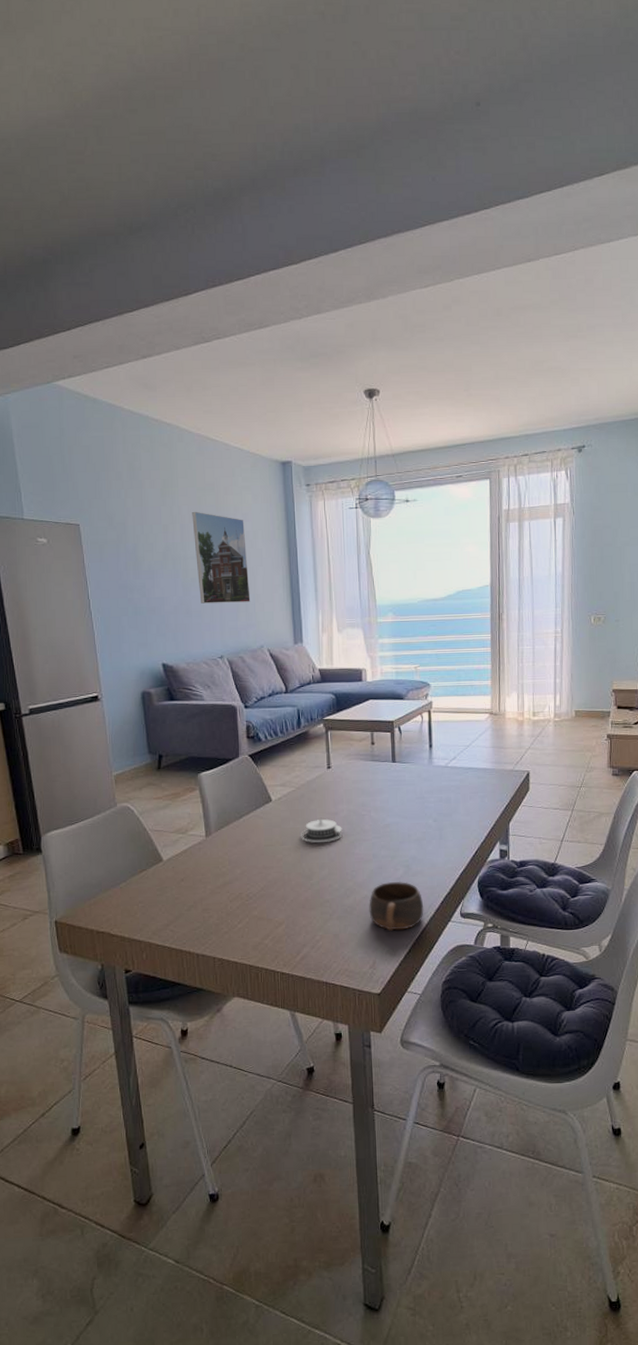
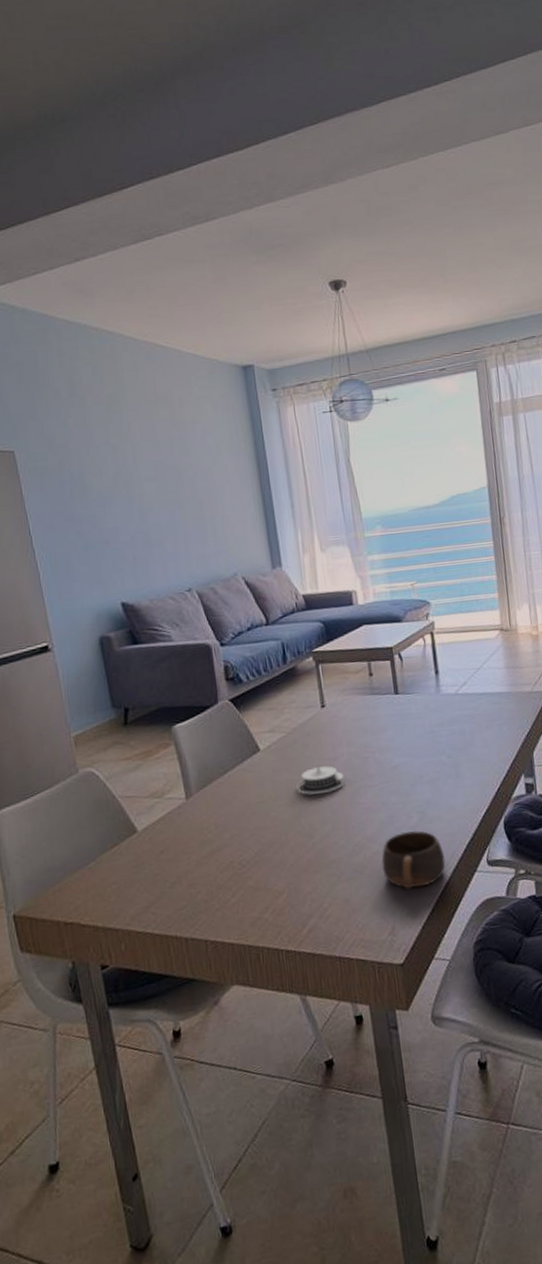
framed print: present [192,511,251,604] -> none [144,427,219,531]

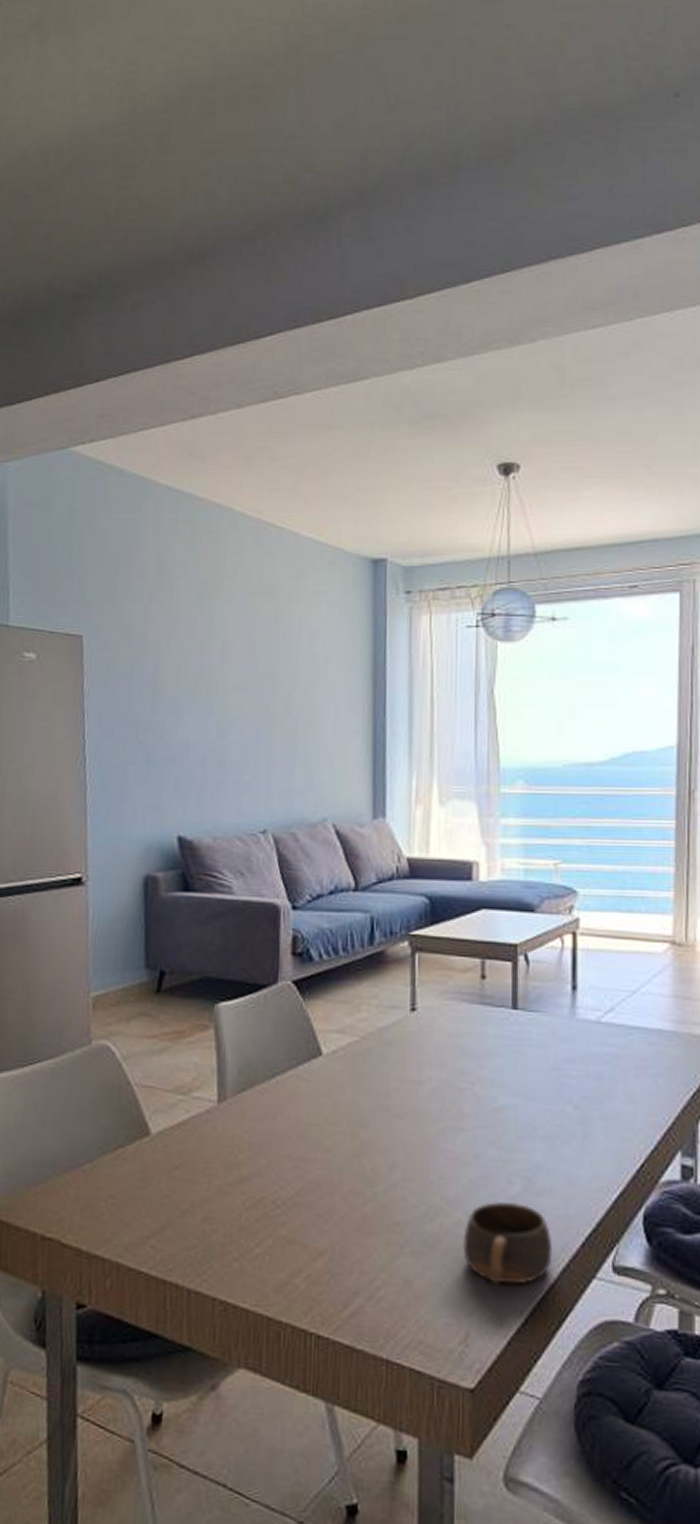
architectural model: present [296,764,344,795] -> none [363,1087,428,1127]

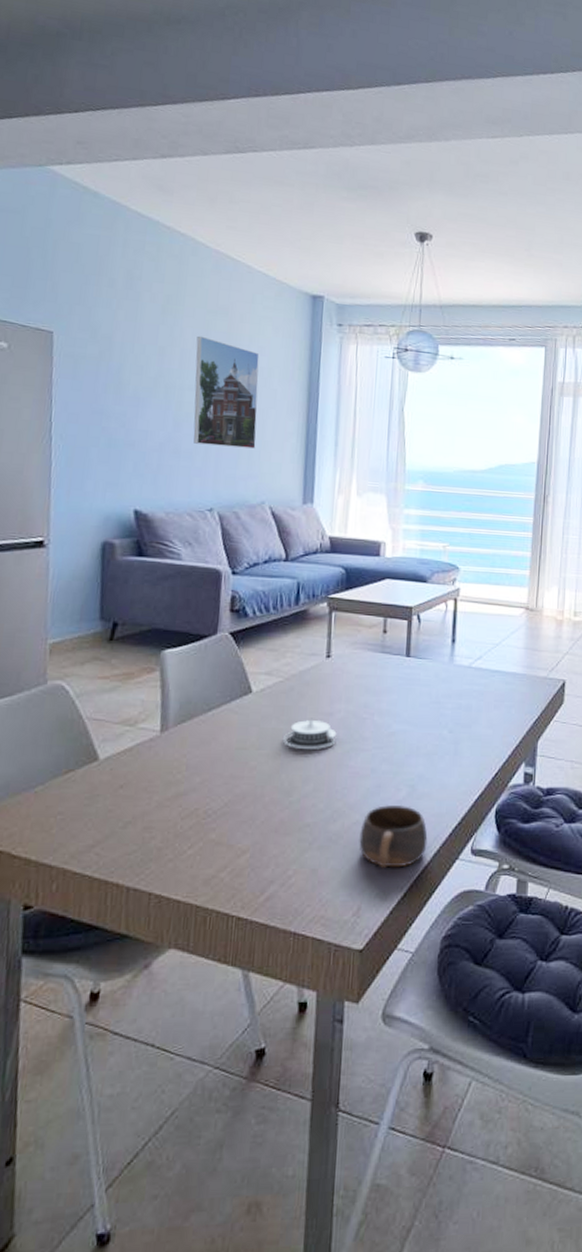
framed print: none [239,623,314,754] -> present [193,335,259,449]
architectural model: none [363,1087,428,1127] -> present [283,718,337,749]

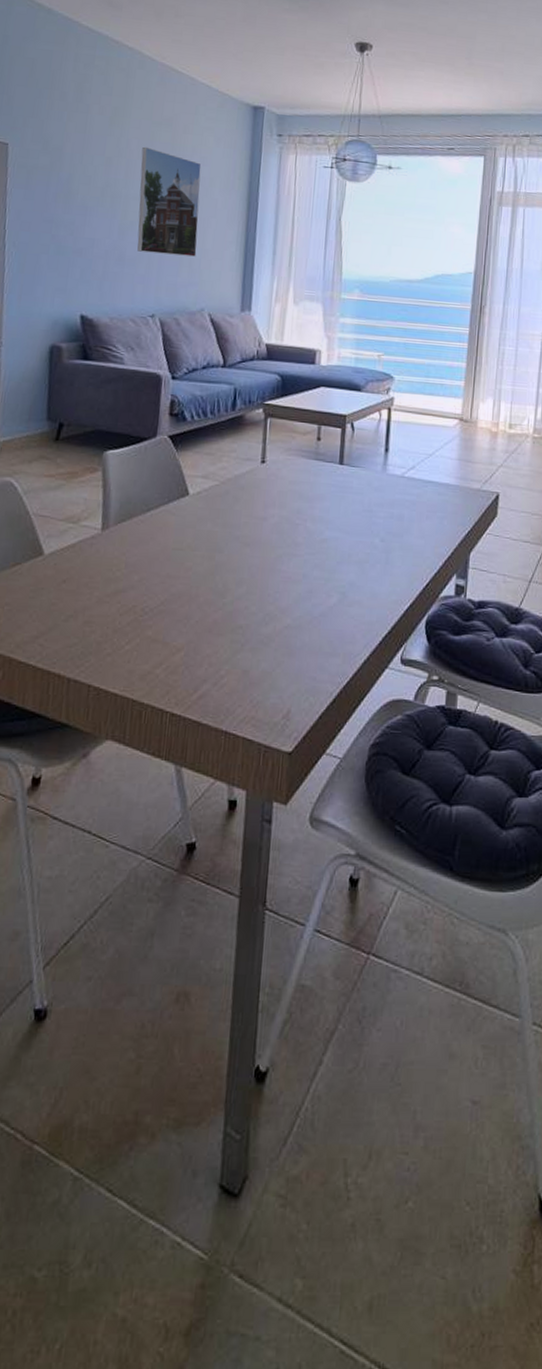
architectural model: present [283,718,337,749] -> none [218,521,270,553]
cup: present [359,804,428,868] -> none [290,610,358,673]

